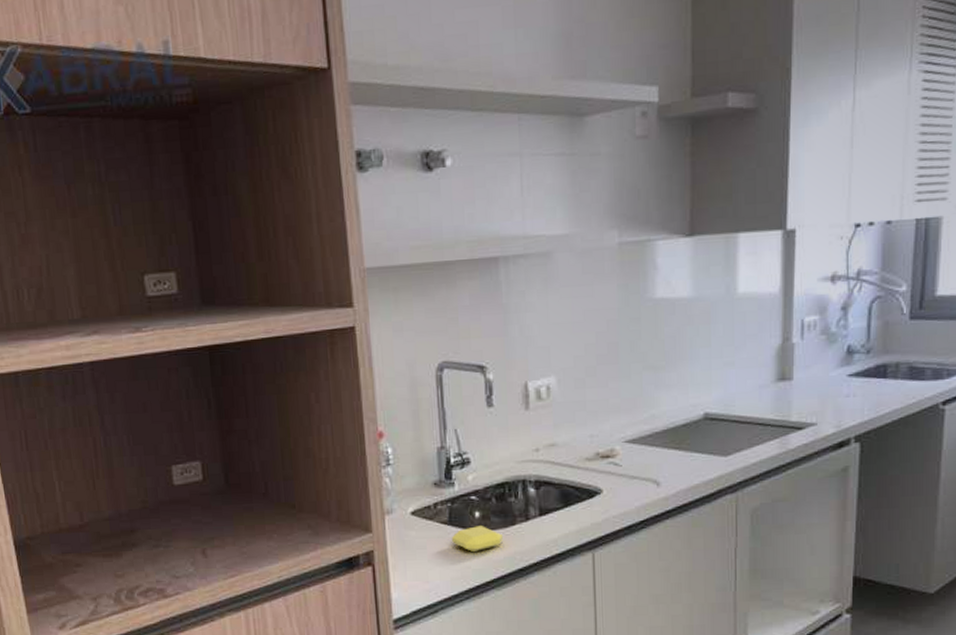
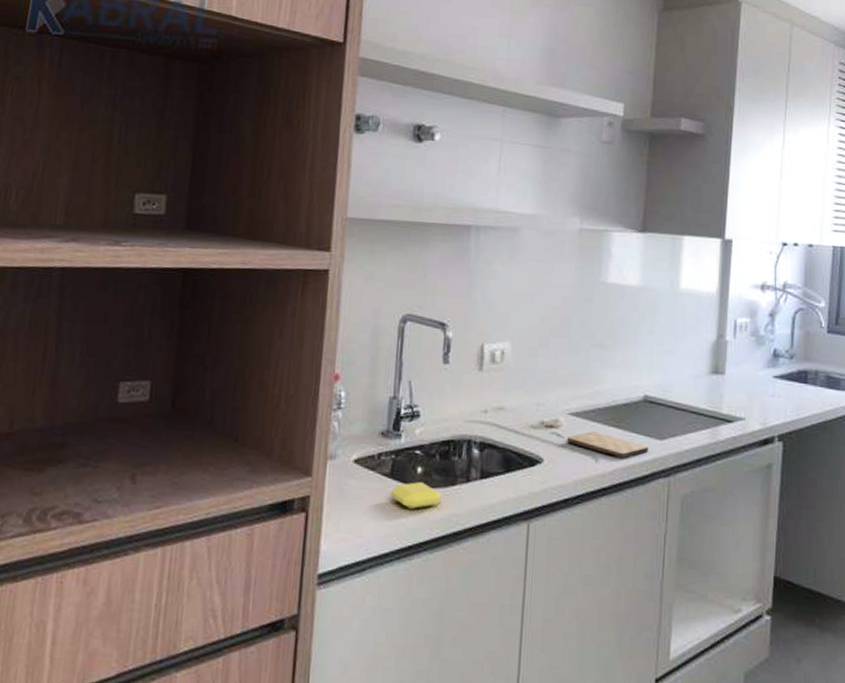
cutting board: none [625,456,713,480] -> present [567,431,649,459]

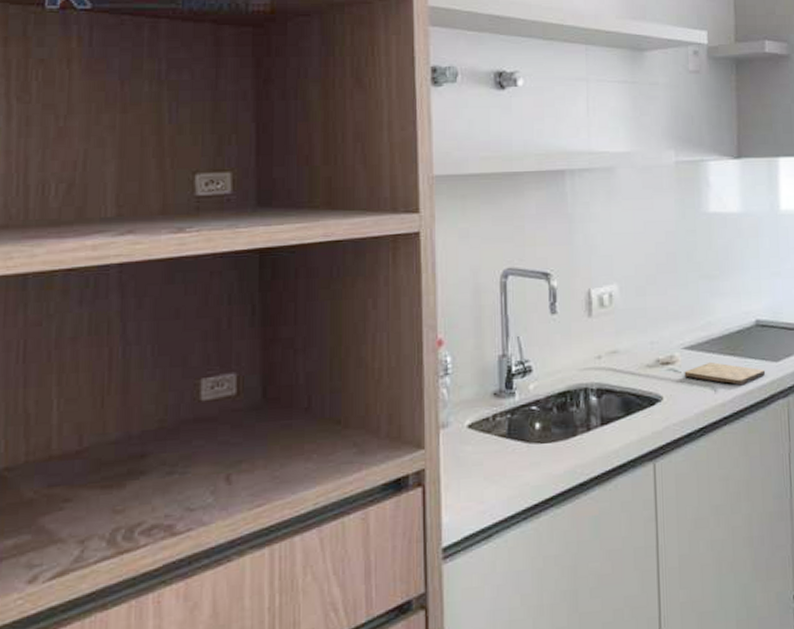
soap bar: present [391,482,442,510] -> none [510,438,563,468]

